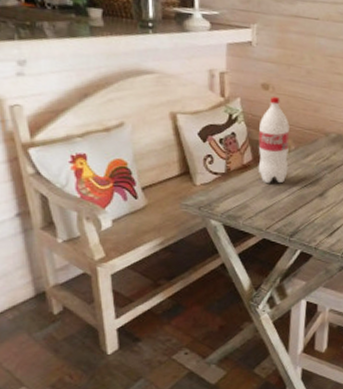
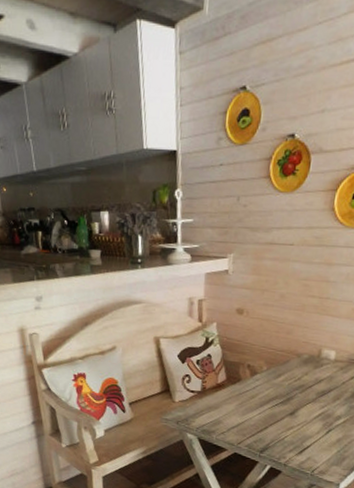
bottle: present [258,96,290,184] -> none [231,320,262,402]

